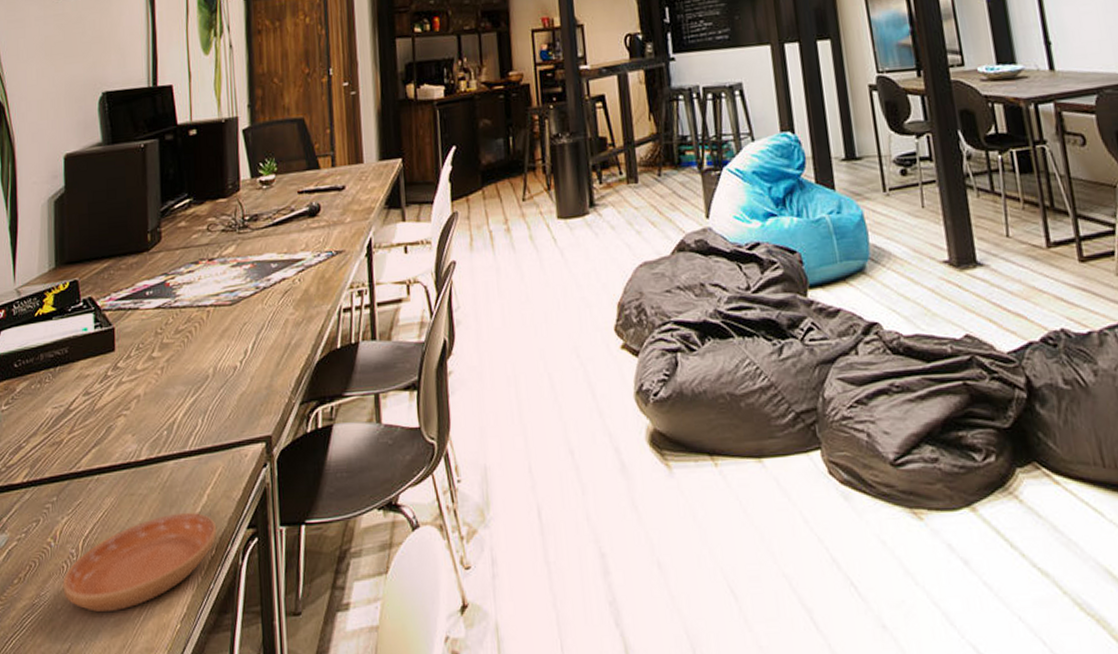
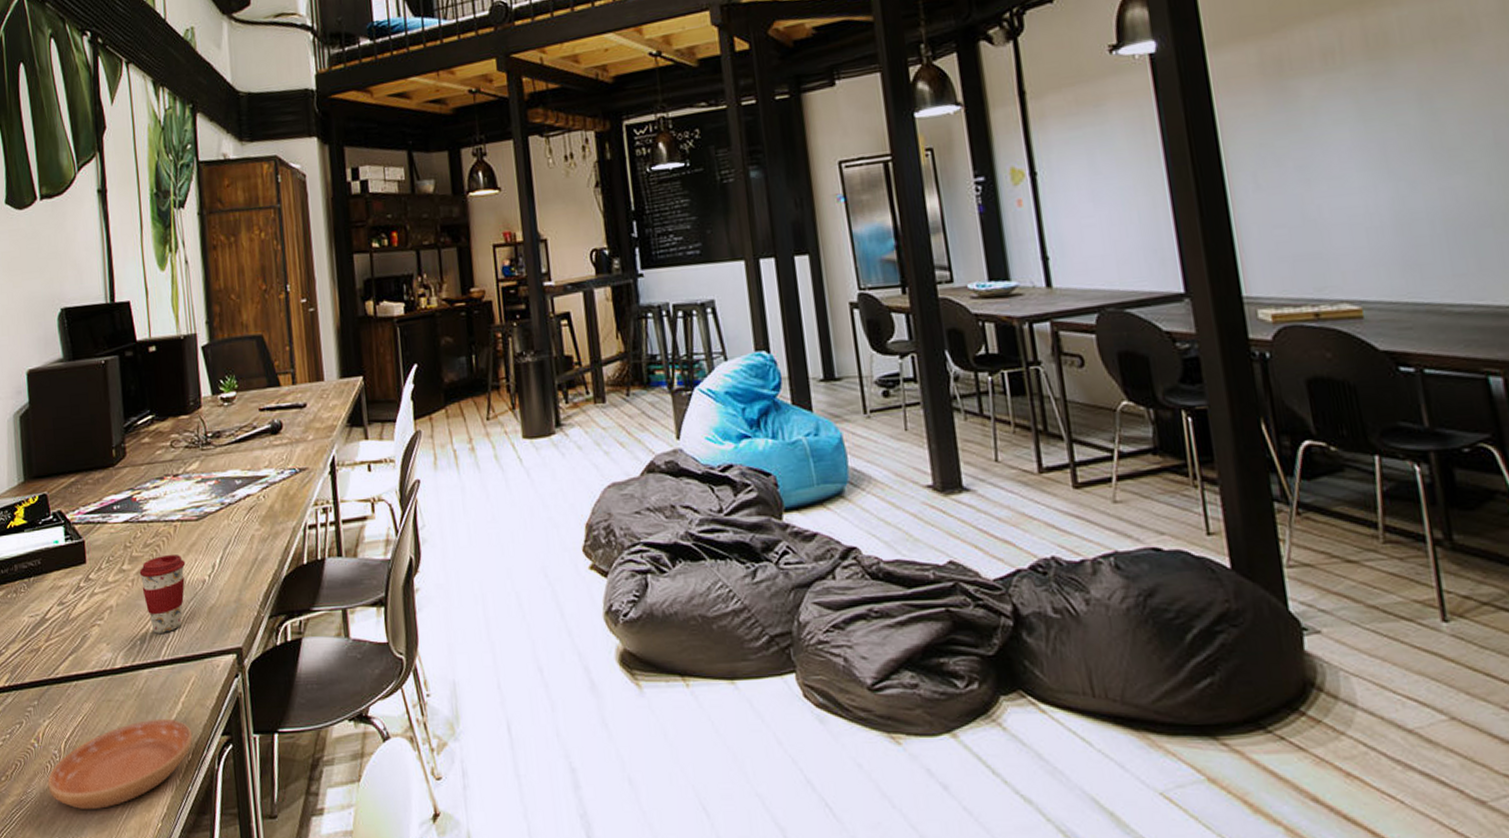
coffee cup: none [169,340,217,423] -> present [139,554,186,634]

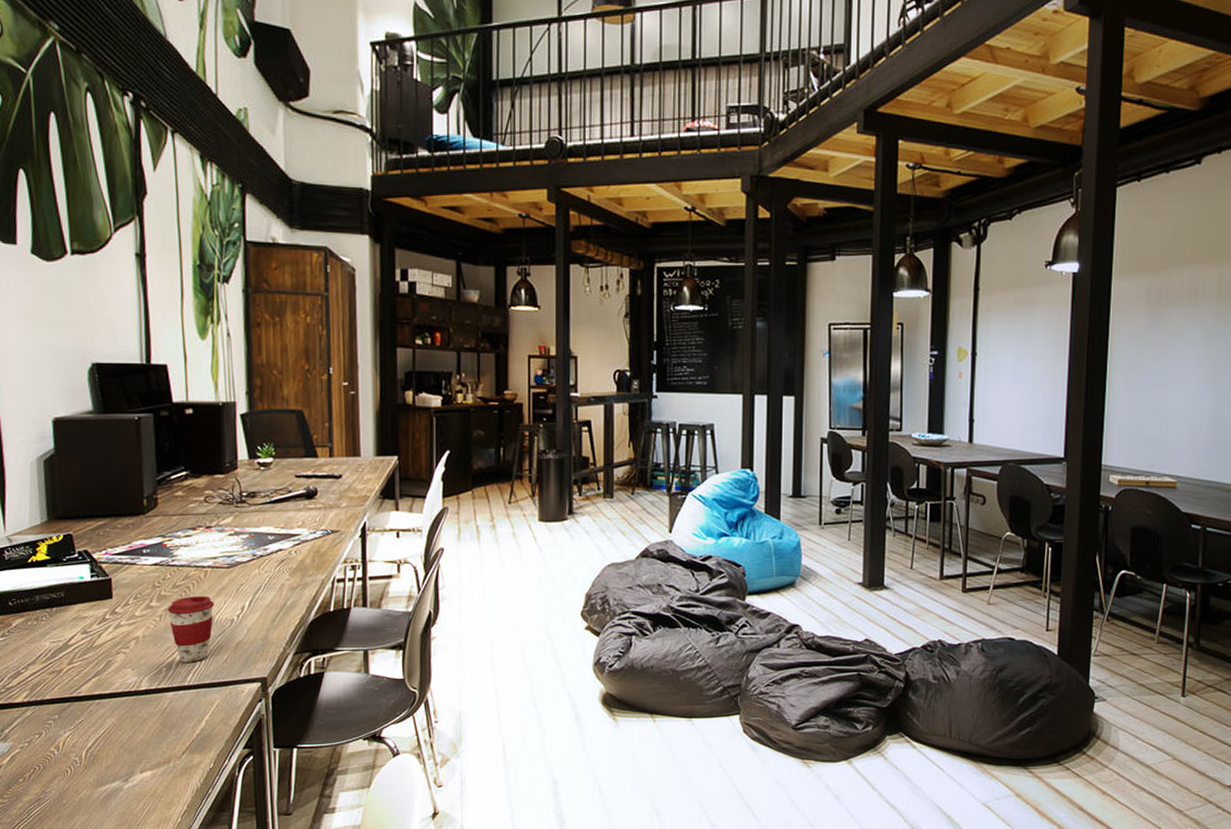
saucer: present [47,718,193,810] -> none [67,733,215,807]

